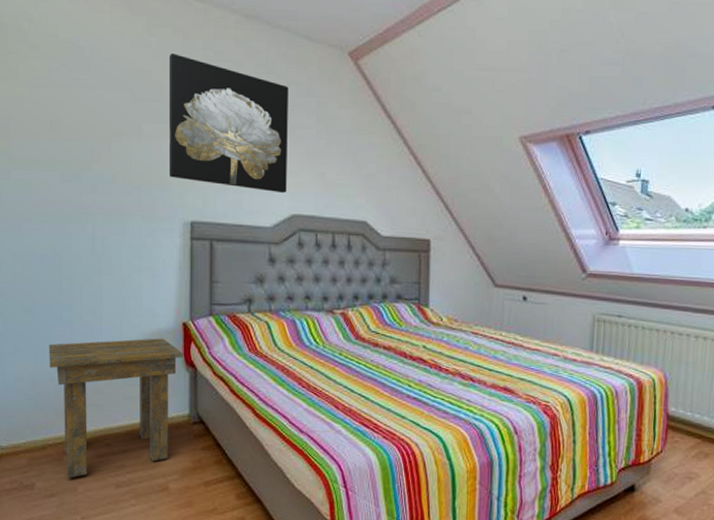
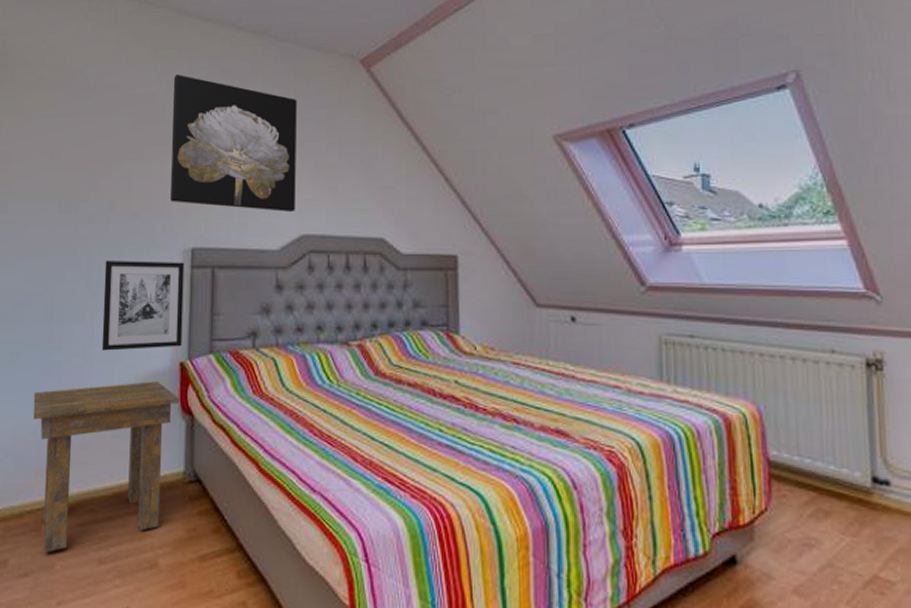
wall art: none [109,228,185,311] -> present [101,260,185,351]

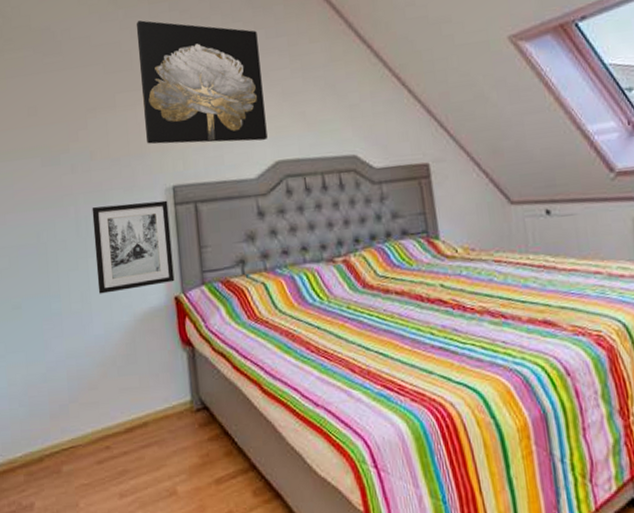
side table: present [32,381,180,553] -> none [39,317,180,493]

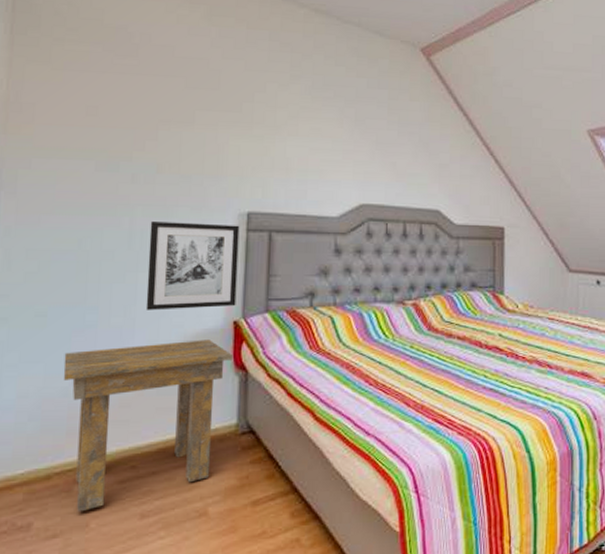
side table: none [39,317,180,493] -> present [63,340,234,512]
wall art: present [136,20,268,144] -> none [225,43,359,183]

